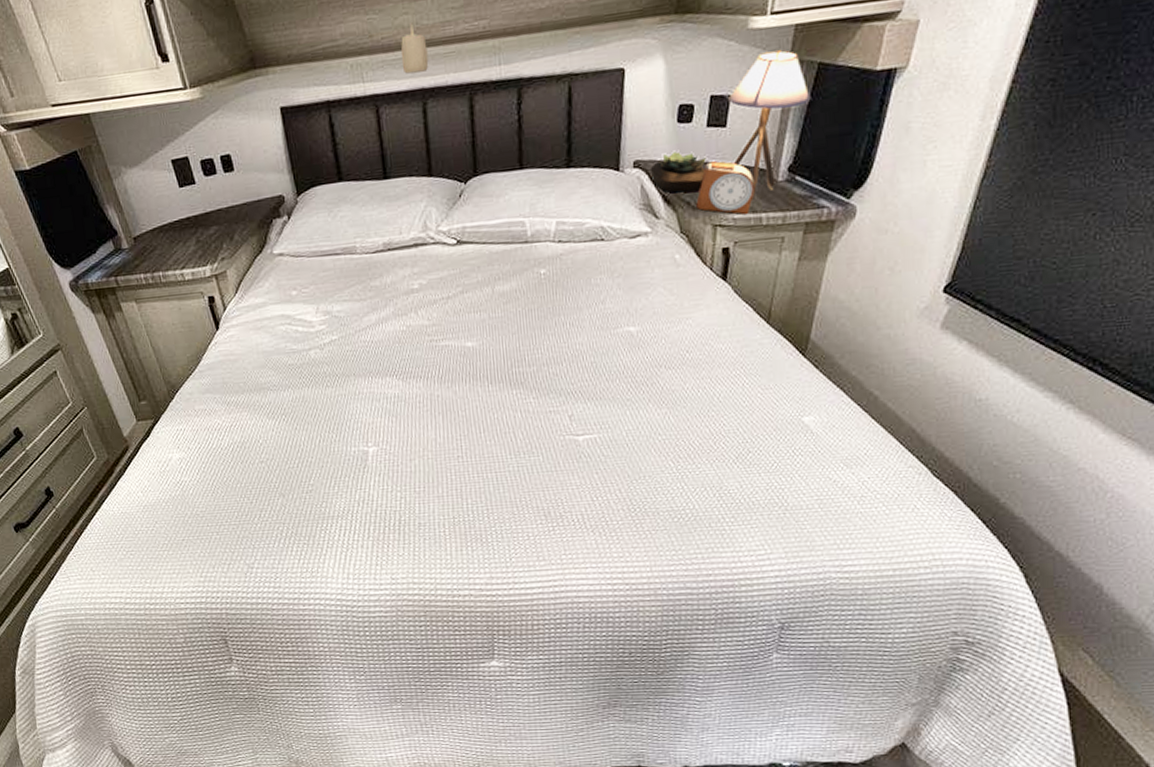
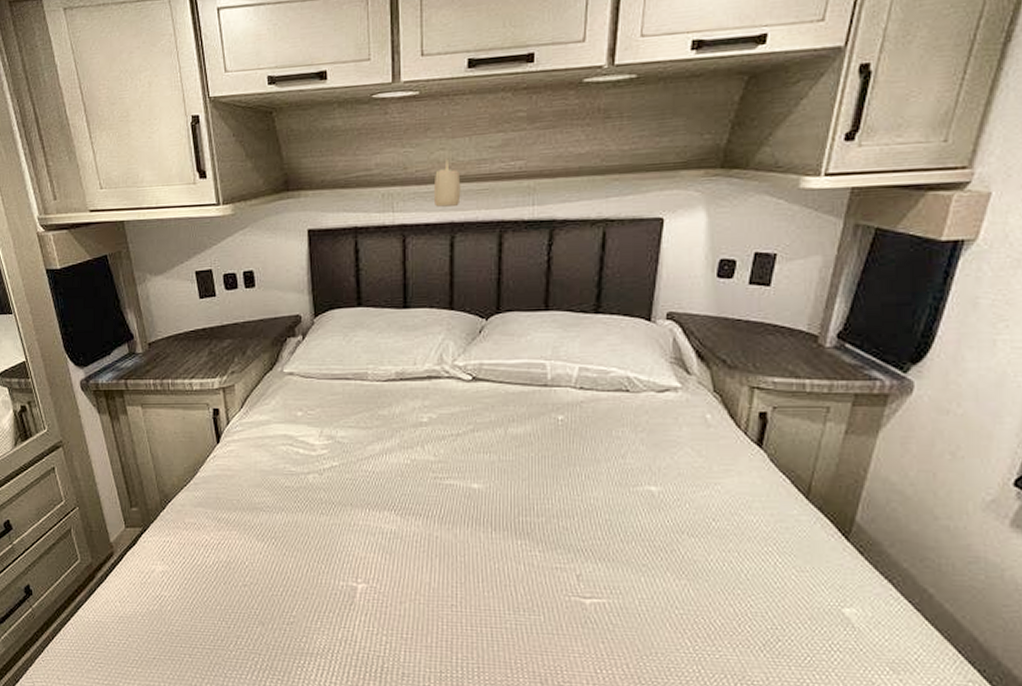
succulent plant: present [650,151,706,194] -> none [684,307,746,351]
alarm clock: present [696,161,755,215] -> none [733,320,798,380]
table lamp: present [728,49,811,200] -> none [774,211,866,365]

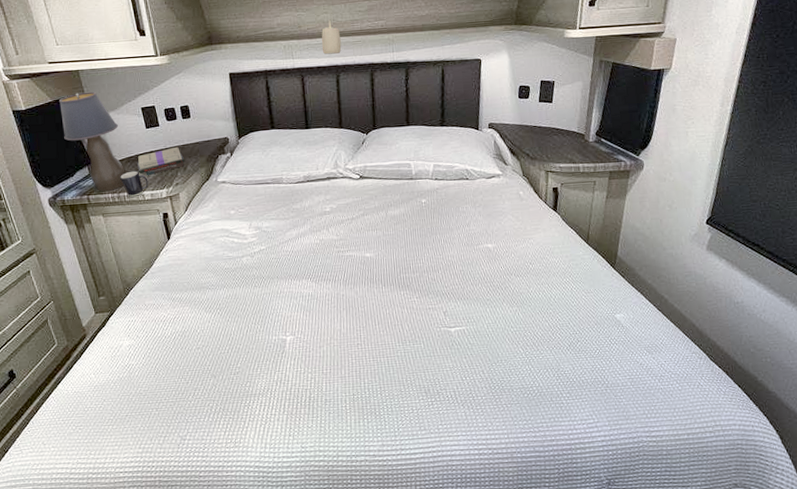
table lamp: none [100,248,173,377] -> present [59,91,127,192]
mug: none [163,352,198,385] -> present [119,170,148,197]
books: none [186,323,245,359] -> present [137,146,185,175]

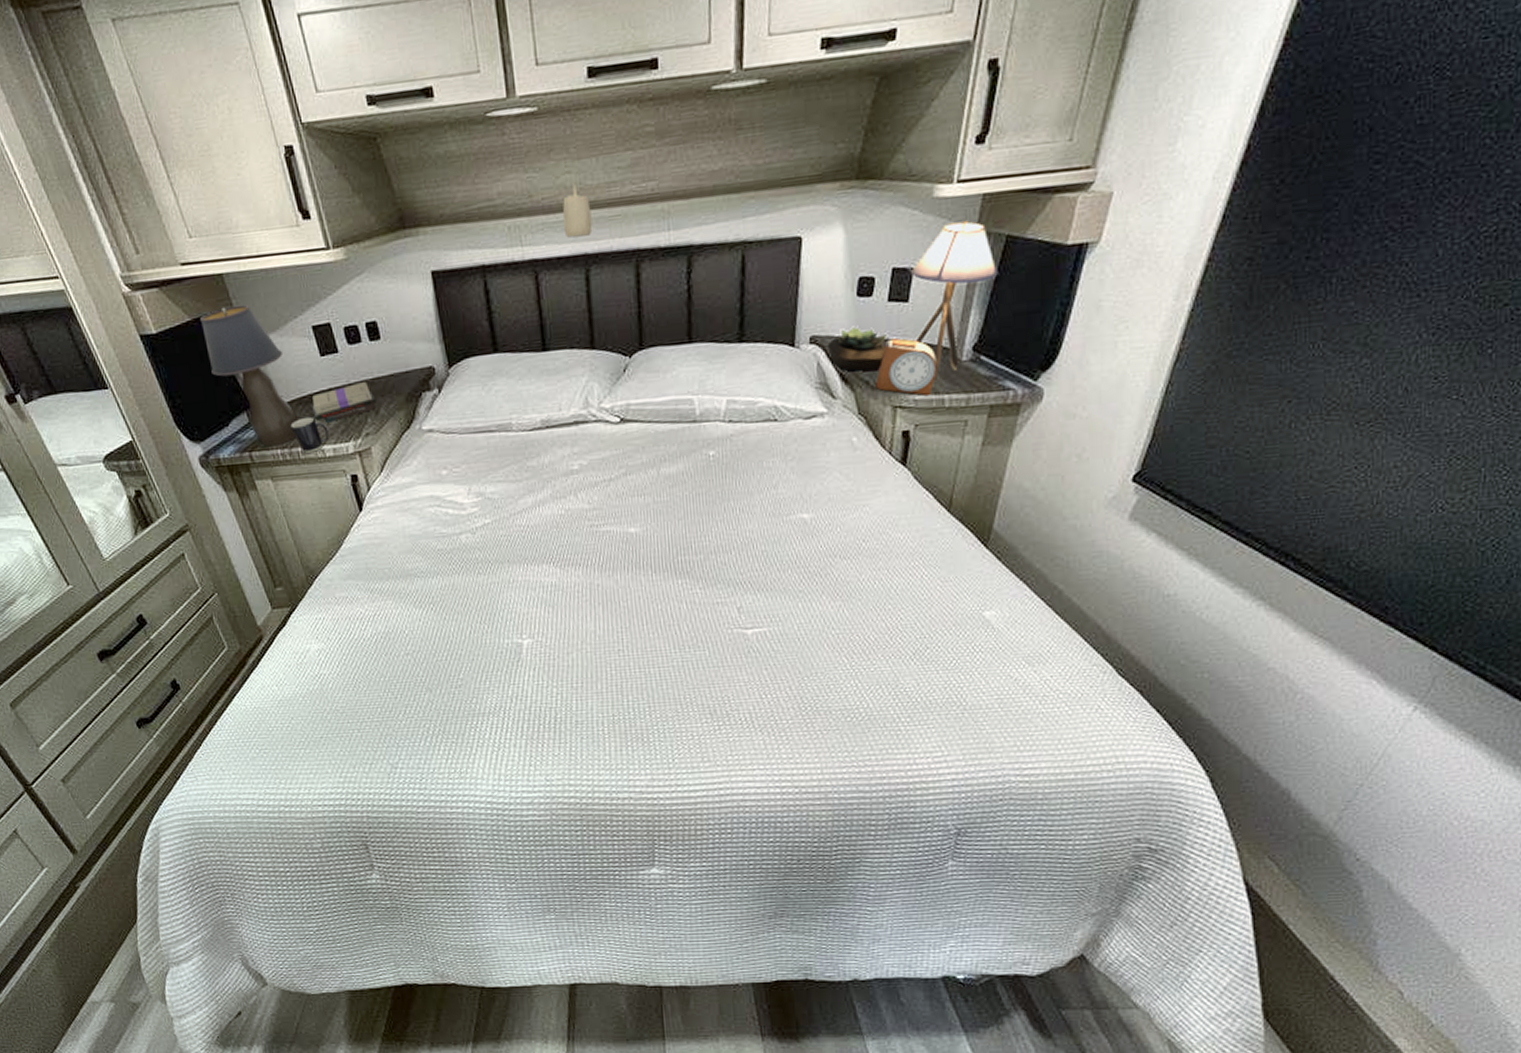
succulent plant: none [500,118,539,148] -> present [827,327,887,372]
alarm clock: none [533,126,574,165] -> present [875,338,937,396]
table lamp: none [553,52,609,154] -> present [911,220,998,381]

